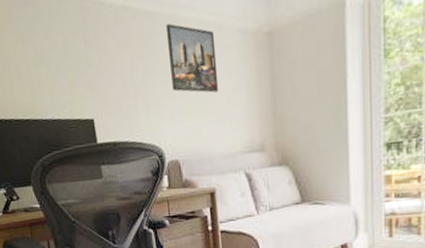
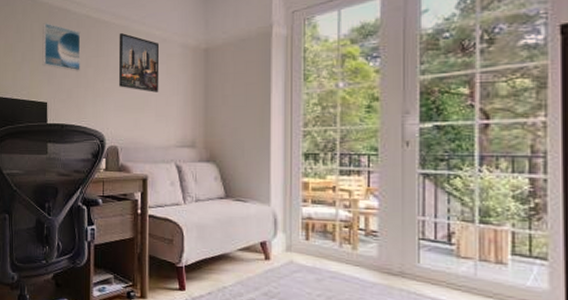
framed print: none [74,21,126,79] -> present [42,23,81,72]

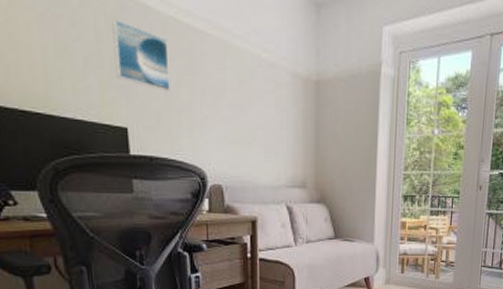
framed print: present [118,32,160,93] -> none [218,48,268,126]

